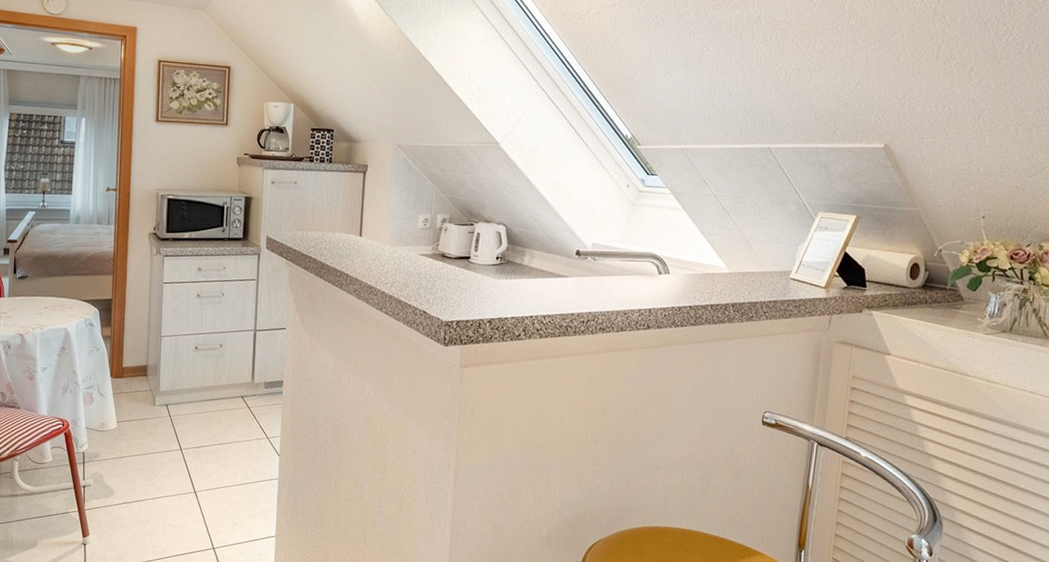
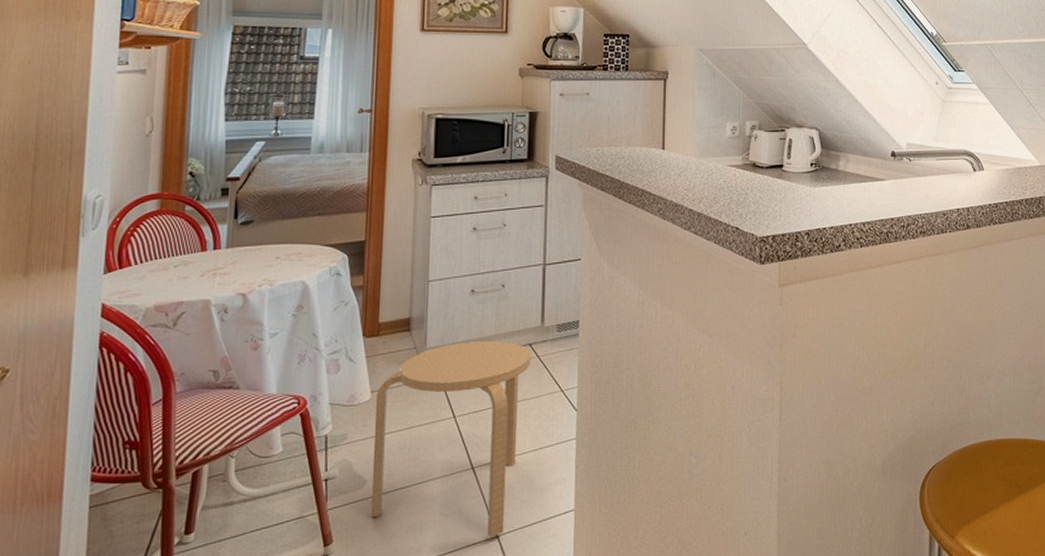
stool: none [117,389,243,549] -> present [370,340,531,537]

